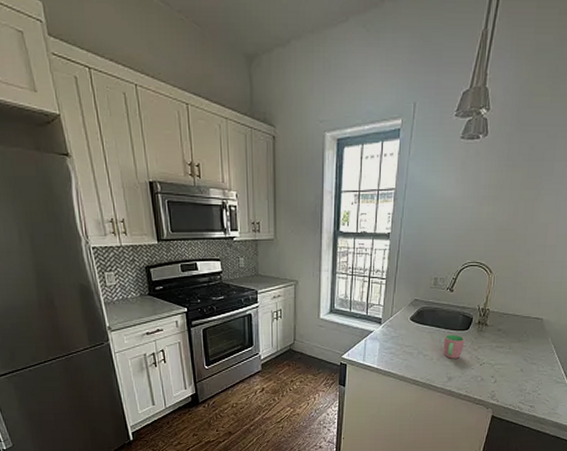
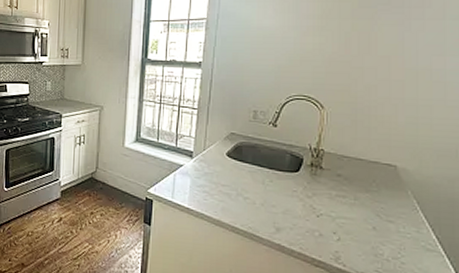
cup: present [443,334,465,359] -> none [268,175,295,206]

